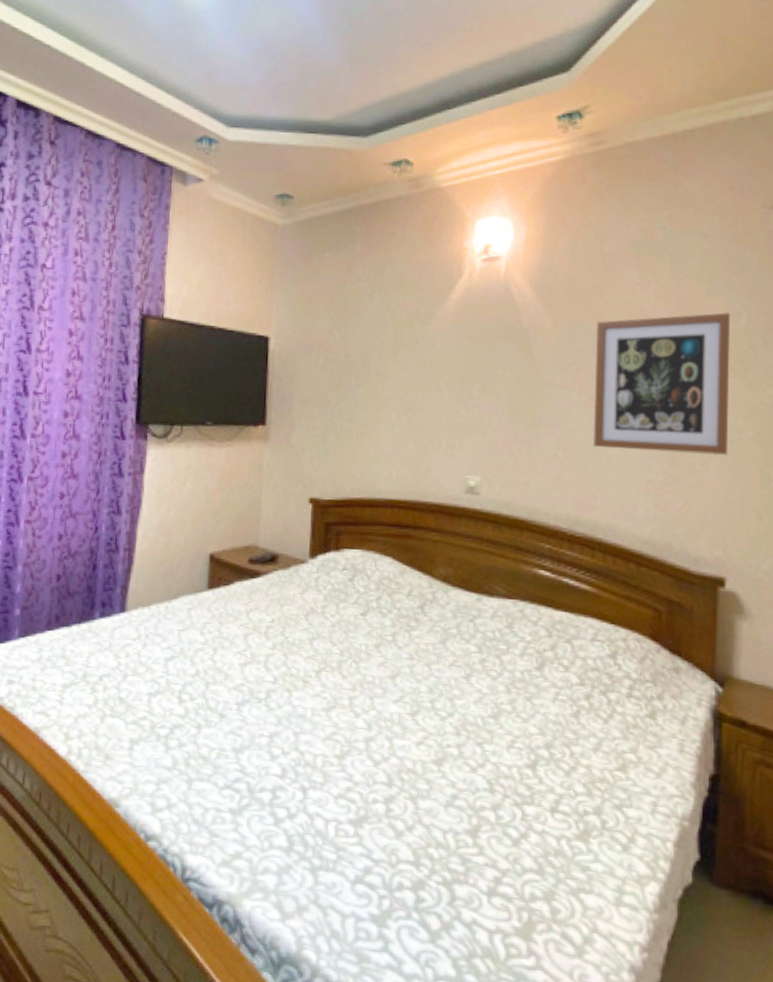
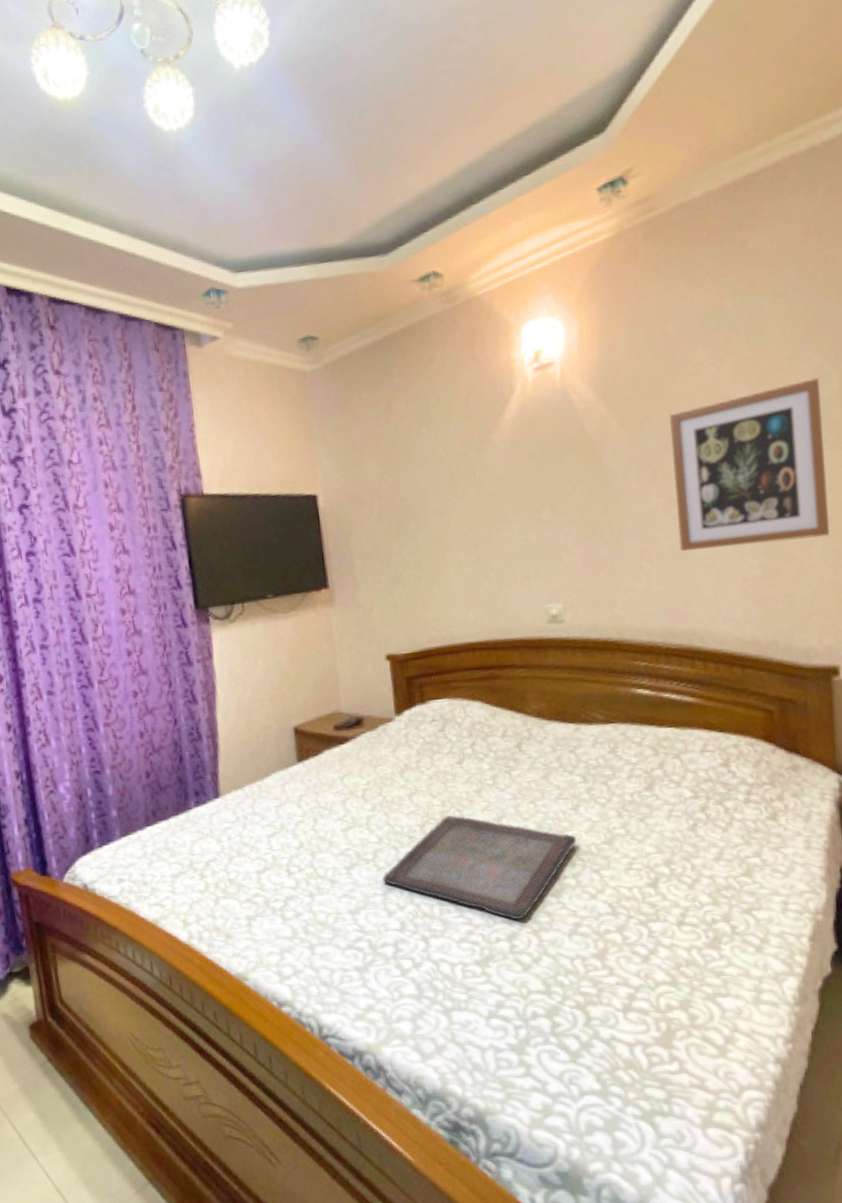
serving tray: none [271,664,465,784] -> present [382,814,577,920]

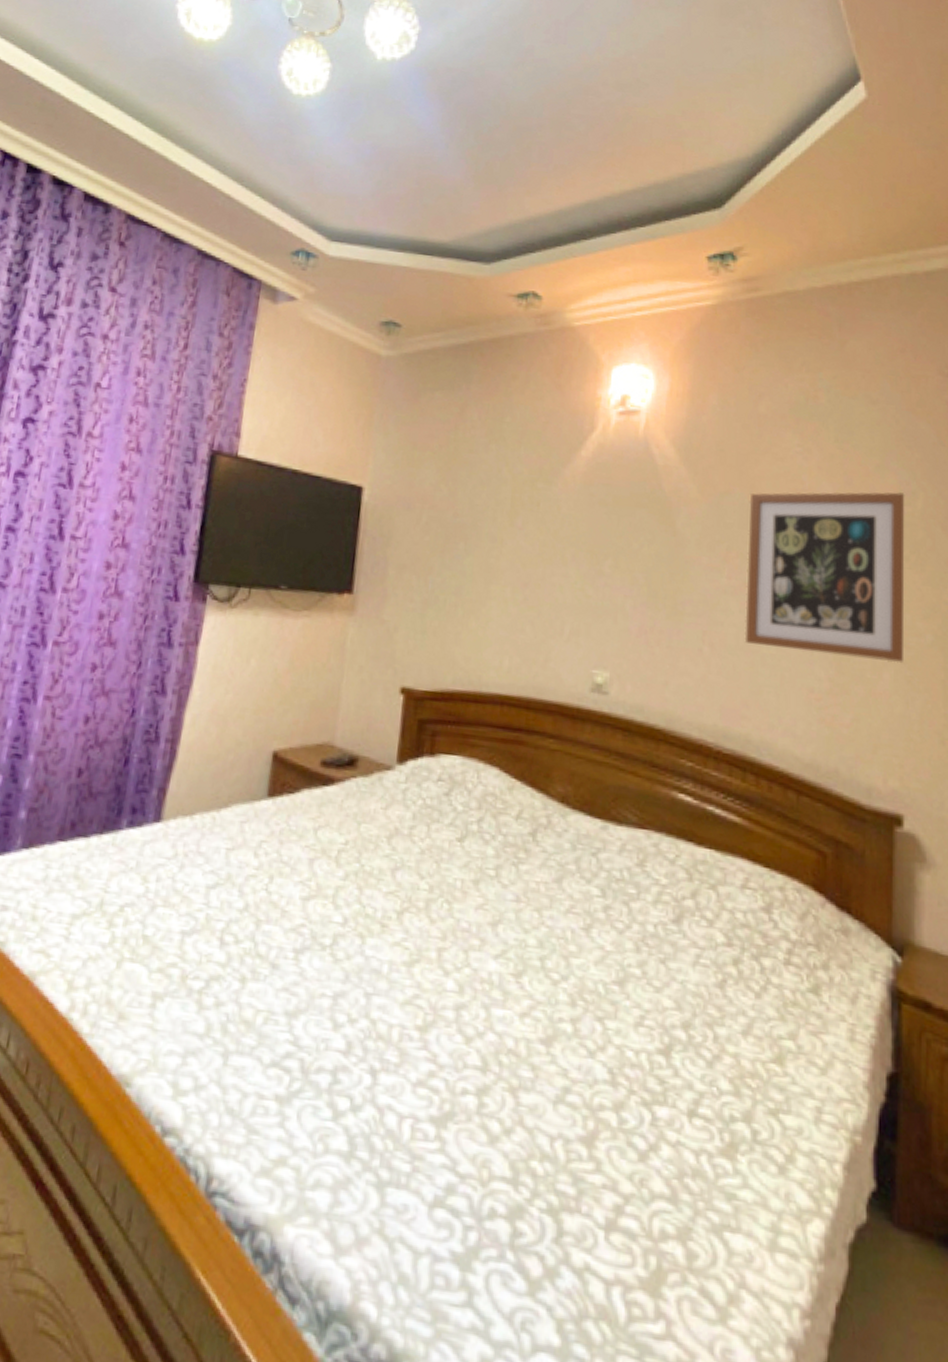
serving tray: present [382,814,577,920] -> none [337,905,583,1069]

